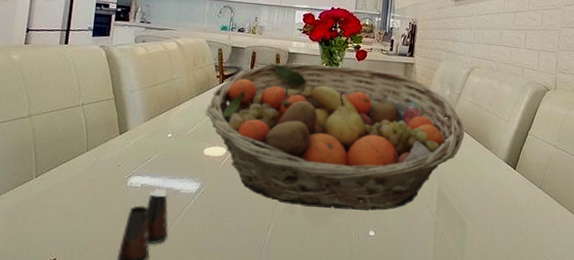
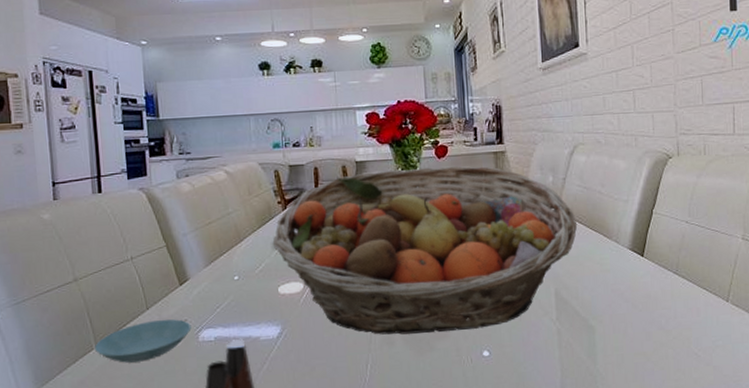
saucer: none [34,161,123,196] -> present [95,319,192,363]

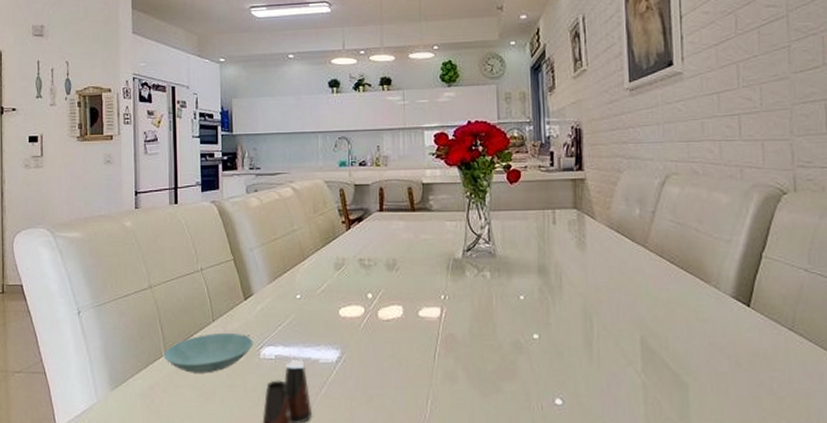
fruit basket: present [272,165,578,335] -> none [335,192,669,373]

